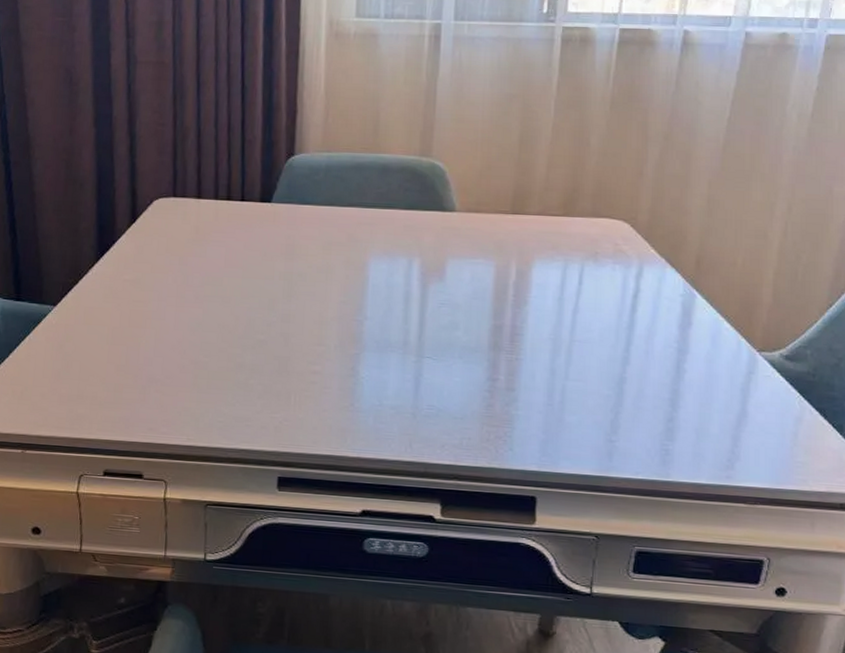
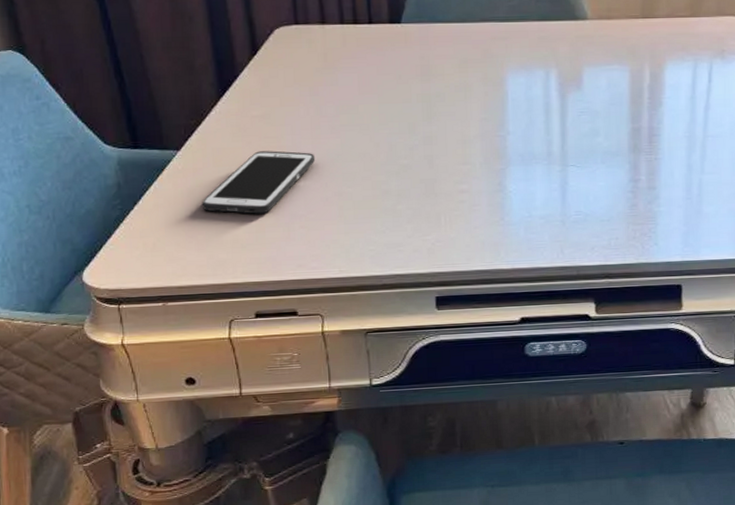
cell phone: none [68,313,177,374] -> present [201,151,316,214]

